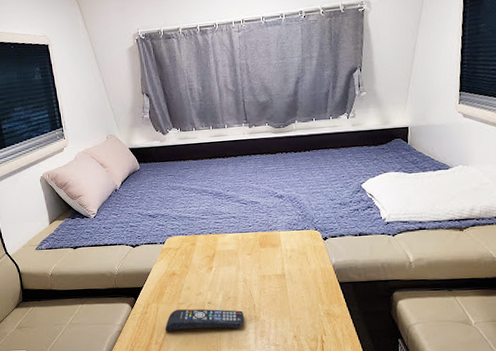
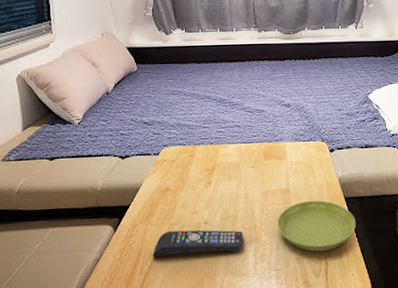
saucer: none [274,284,351,331] -> present [277,200,356,252]

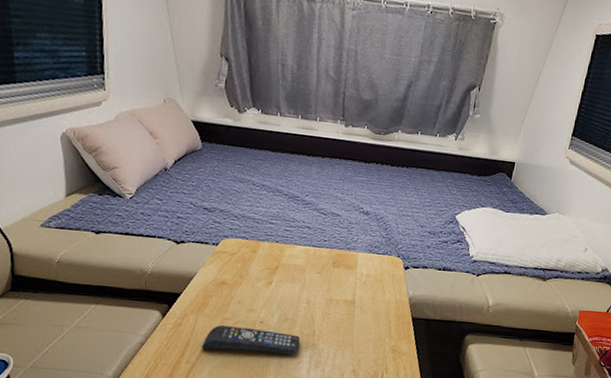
saucer: present [277,200,356,252] -> none [337,315,420,367]

